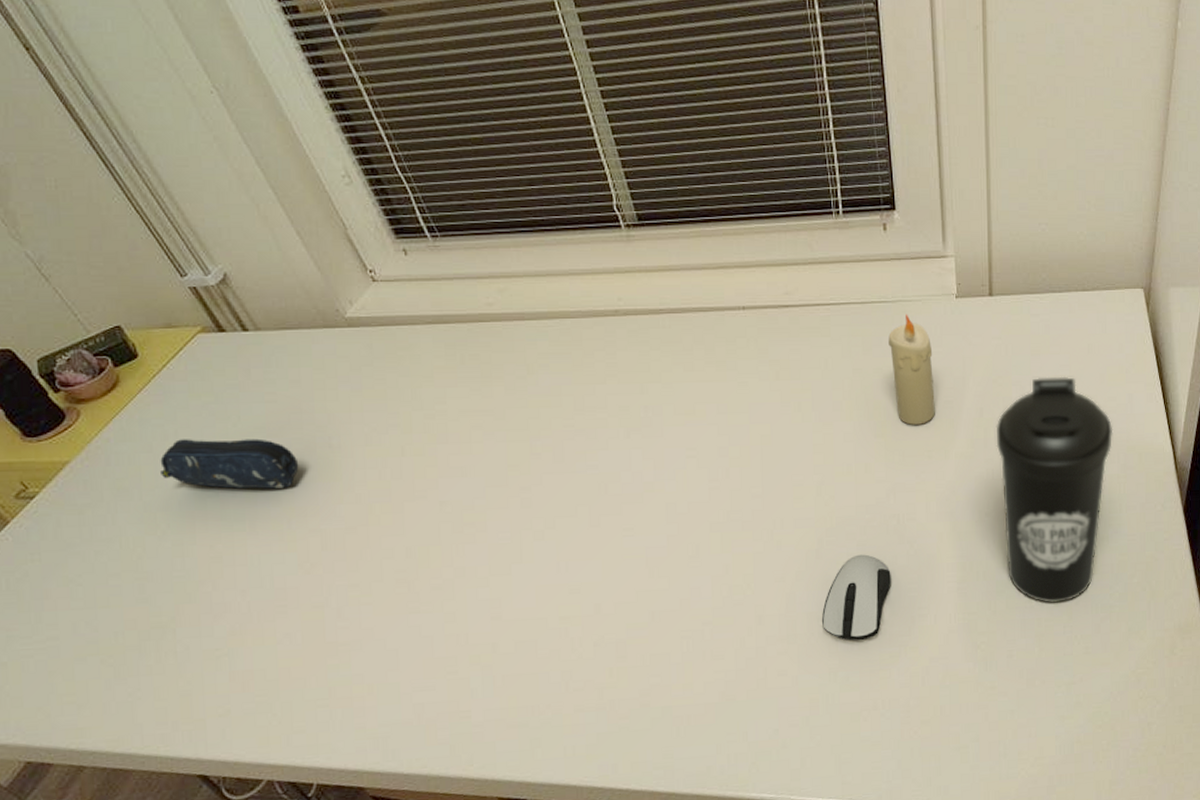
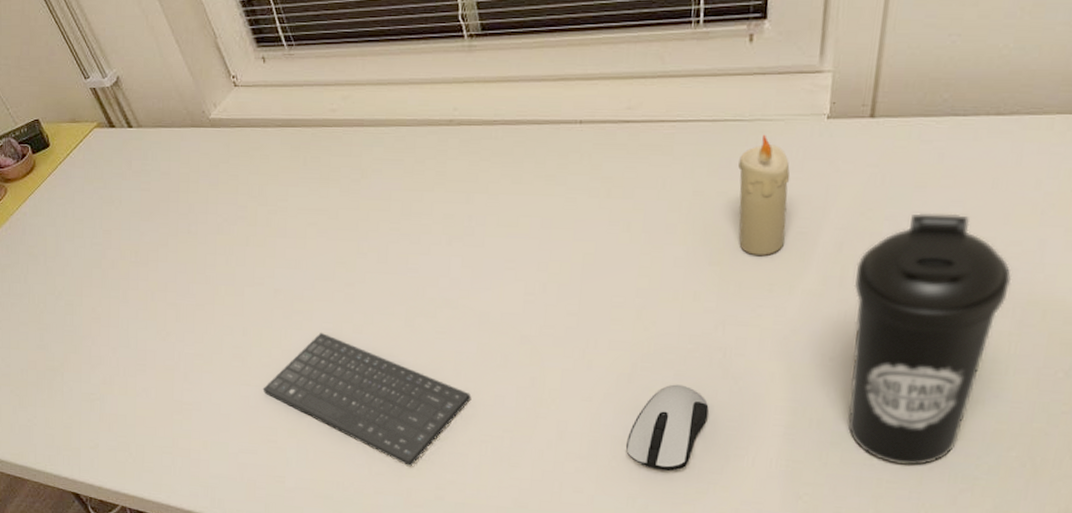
pencil case: present [160,438,299,489] -> none [60,217,163,266]
keyboard: none [435,544,667,677] -> present [262,333,472,467]

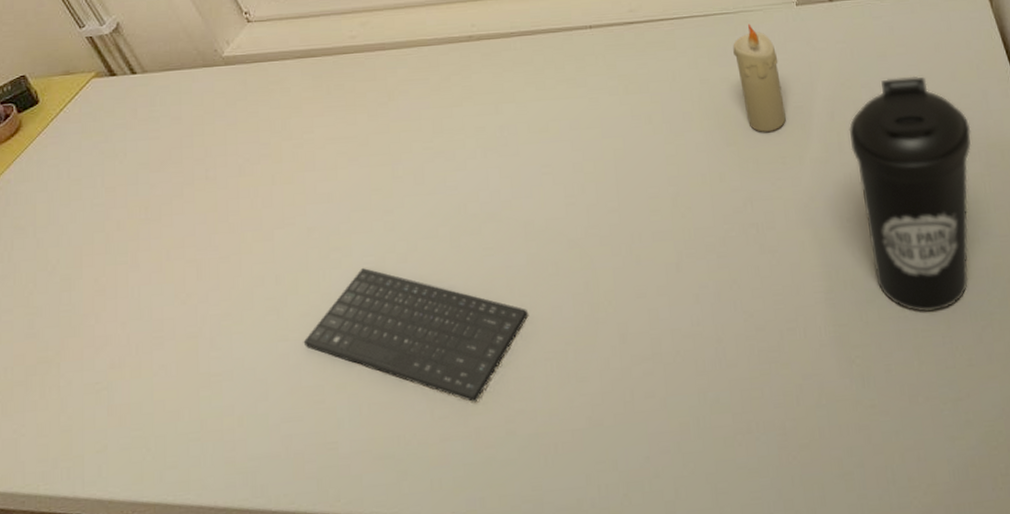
computer mouse: present [626,384,709,472] -> none [686,266,756,359]

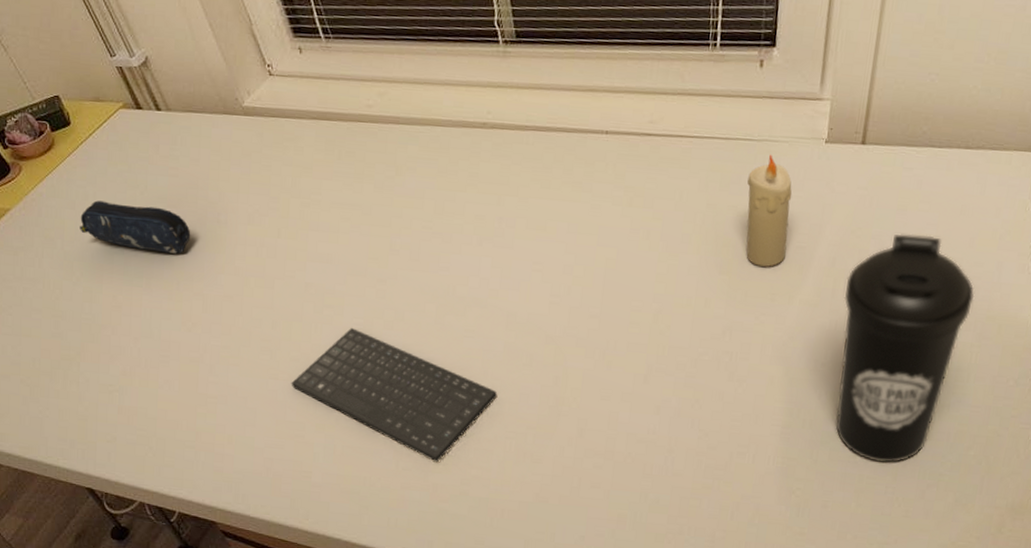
pencil case: none [54,174,178,223] -> present [80,200,191,254]

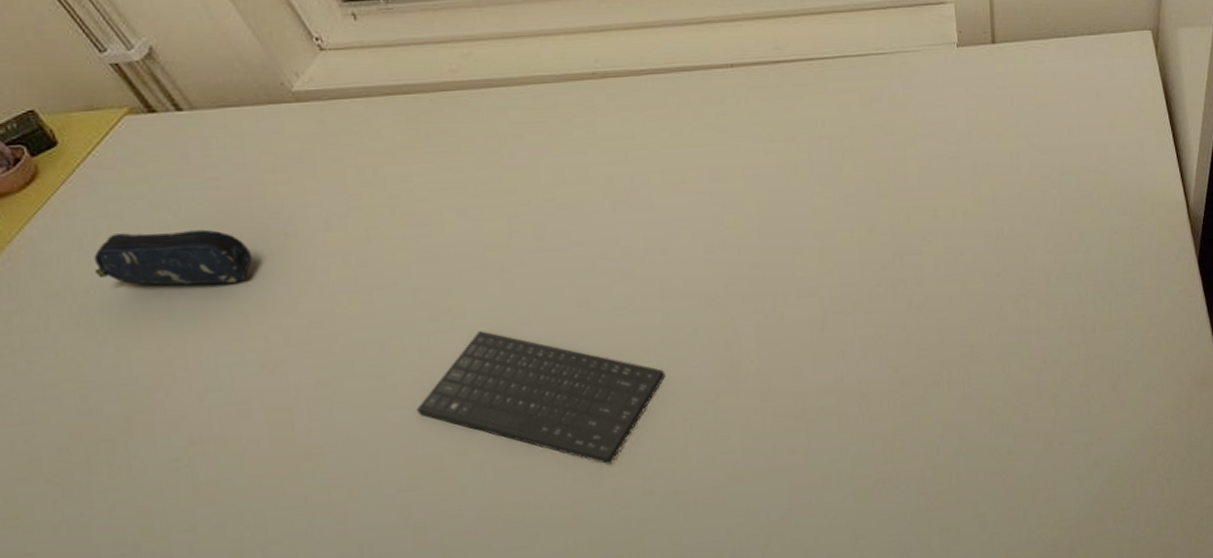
candle: present [746,154,792,267] -> none [888,66,940,184]
water bottle: present [835,234,975,463] -> none [1003,127,1125,363]

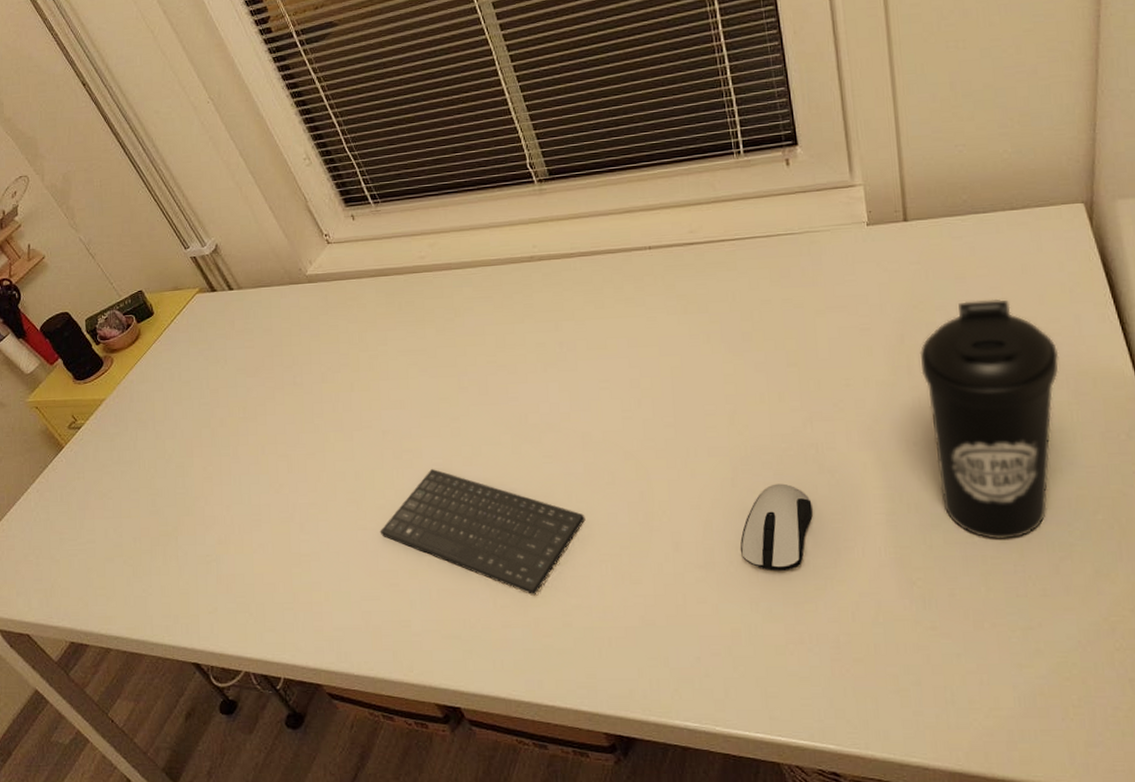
pencil case: present [93,229,253,286] -> none [168,378,271,420]
computer mouse: none [830,322,901,413] -> present [740,483,813,572]
water bottle: none [1003,127,1125,363] -> present [919,300,1060,540]

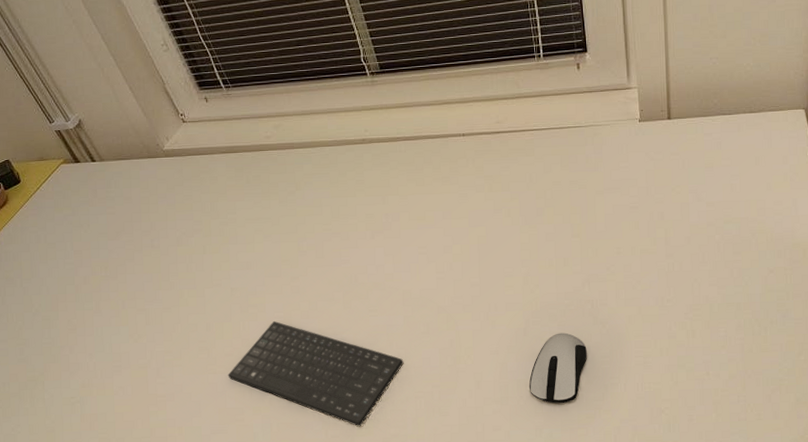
water bottle: present [919,300,1060,540] -> none [675,185,780,376]

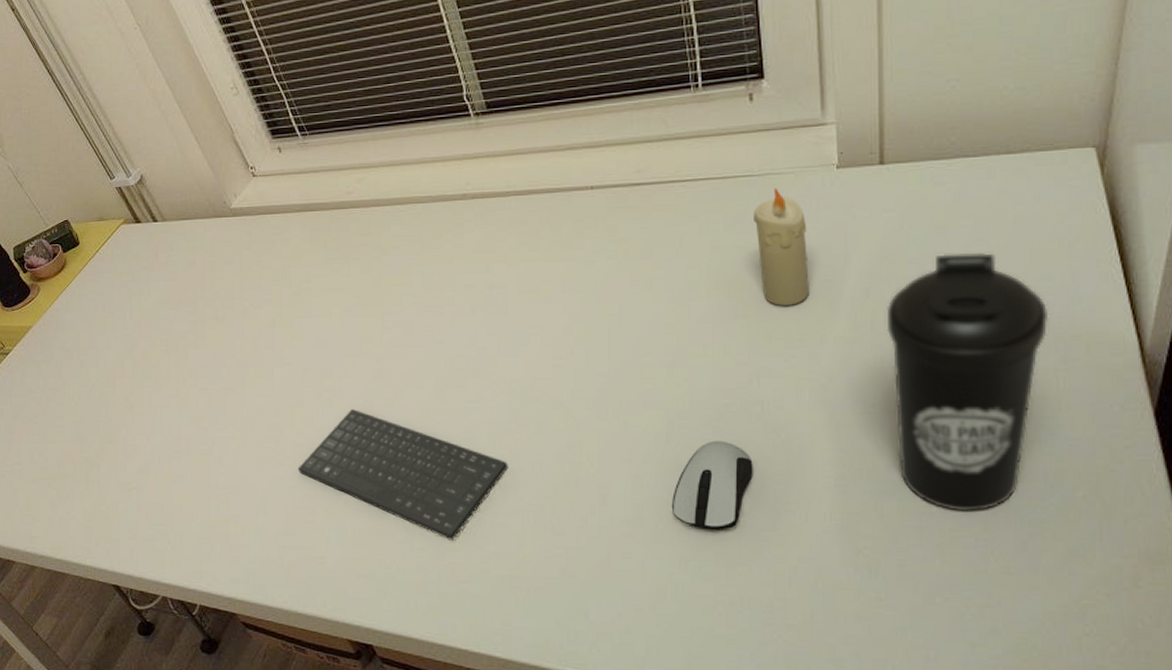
candle: none [582,136,623,227] -> present [754,187,809,306]
water bottle: none [675,185,780,376] -> present [886,253,1049,511]

